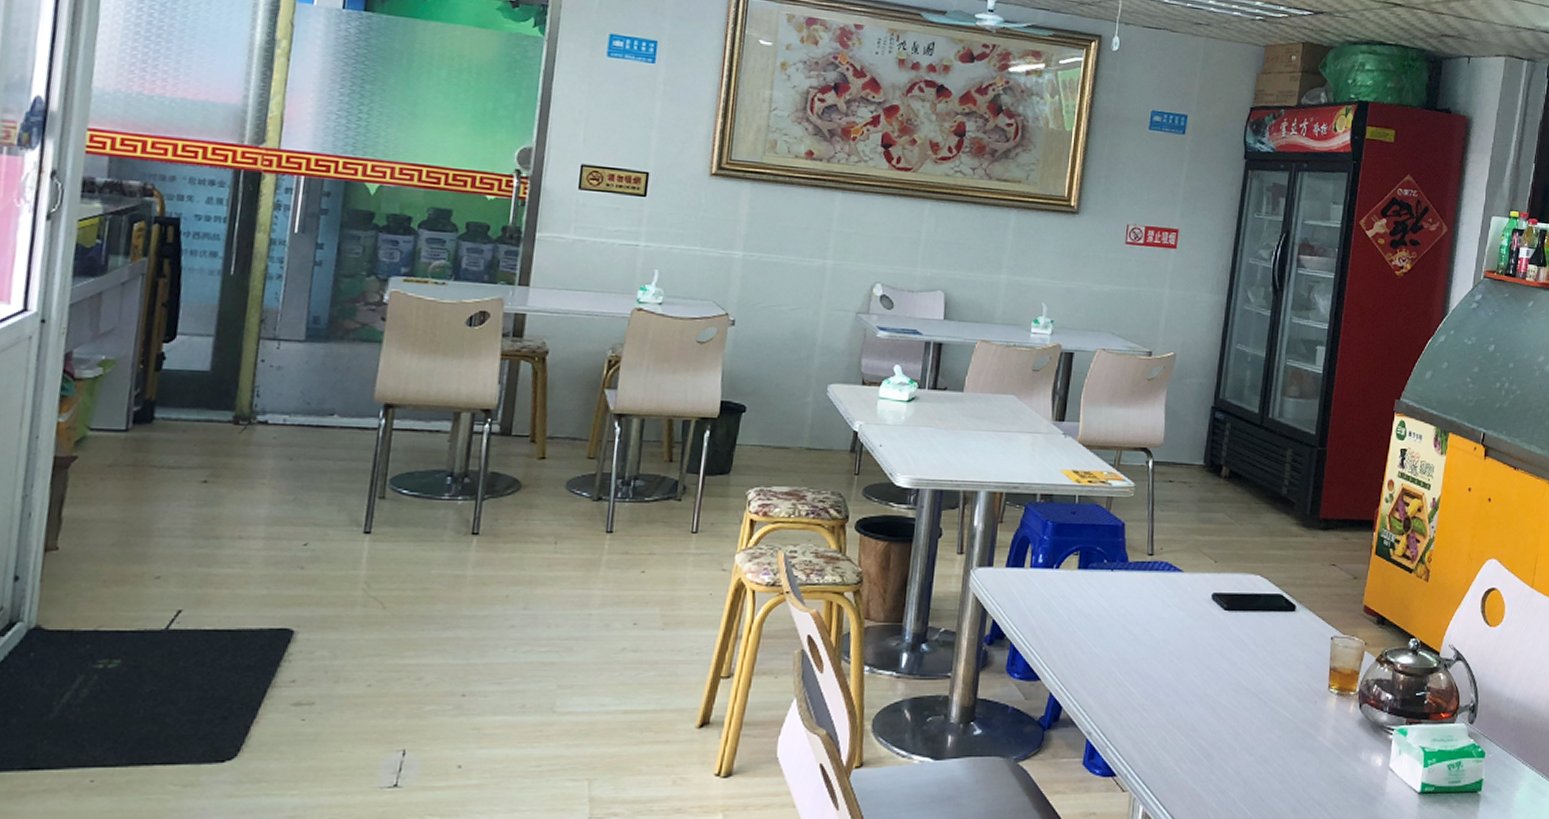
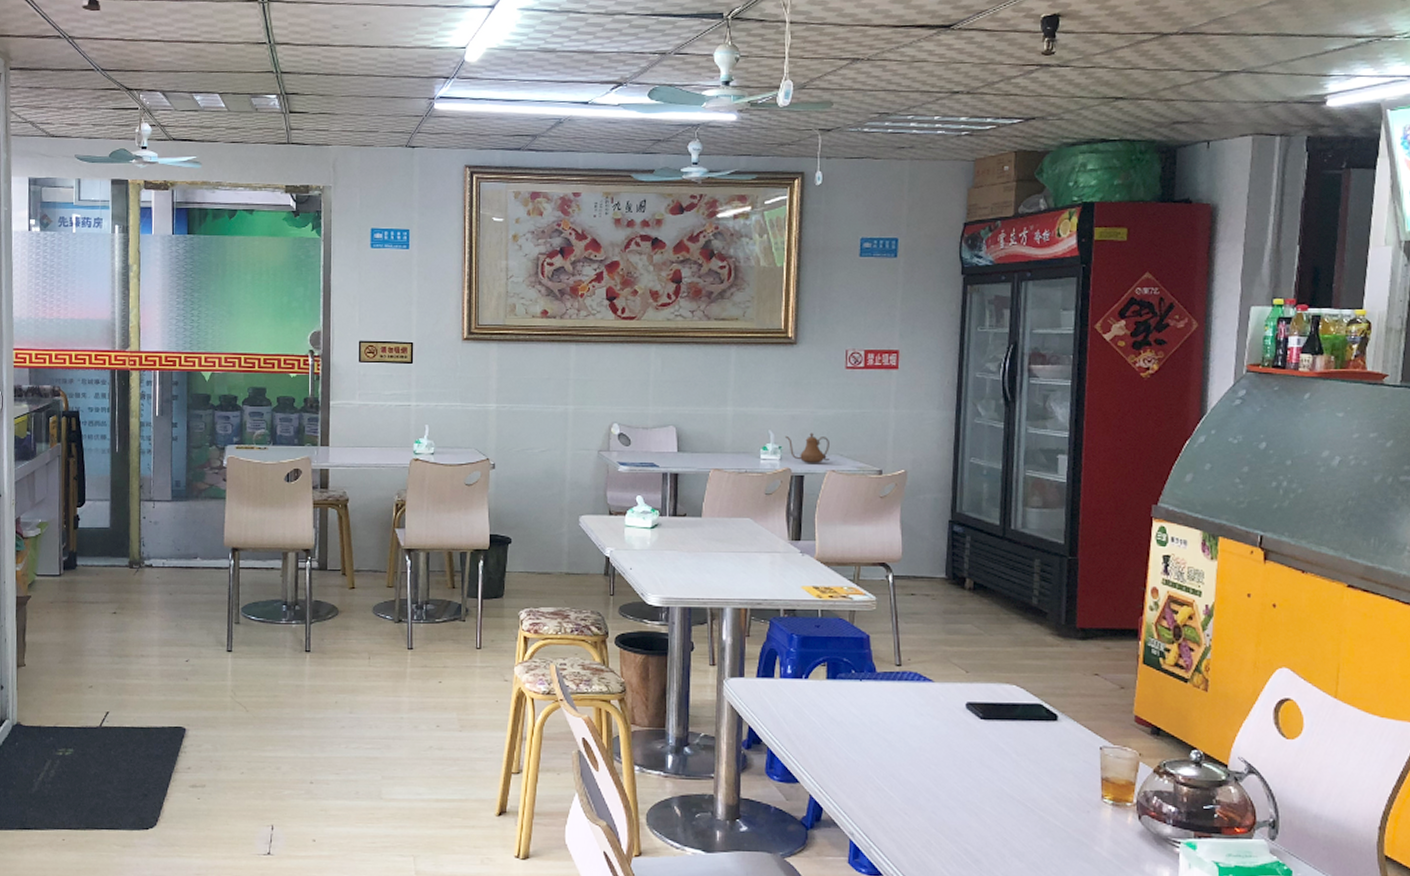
teapot: none [1057,308,1103,341] -> present [784,433,830,463]

